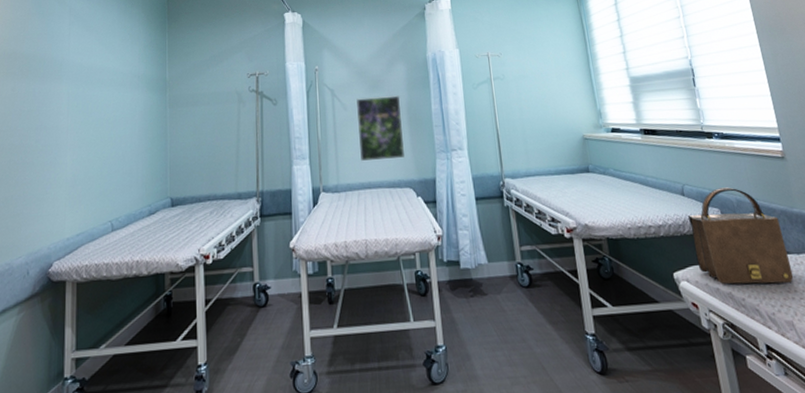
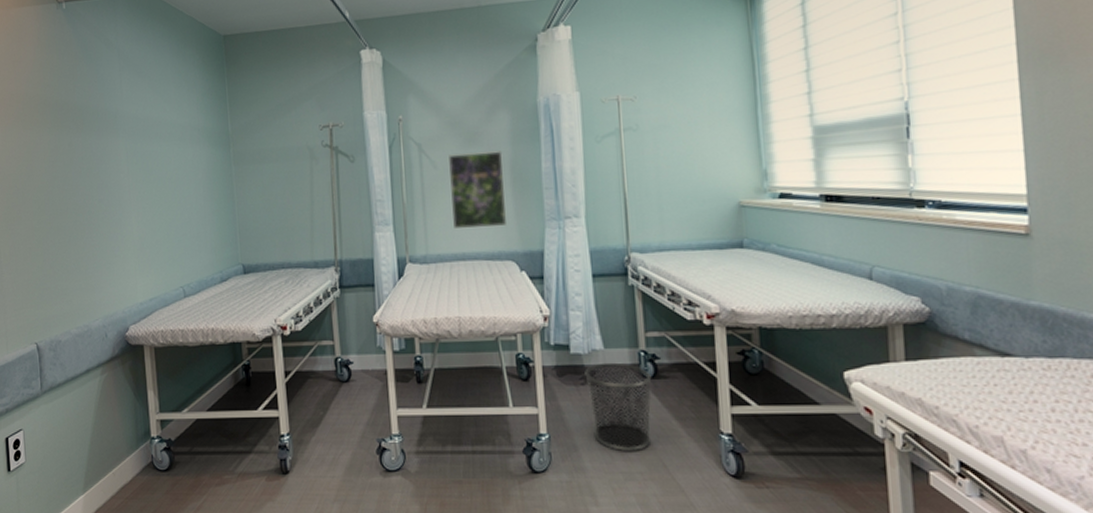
waste bin: none [473,274,530,357] -> present [585,362,652,451]
handbag: present [688,187,794,285] -> none [874,271,1015,393]

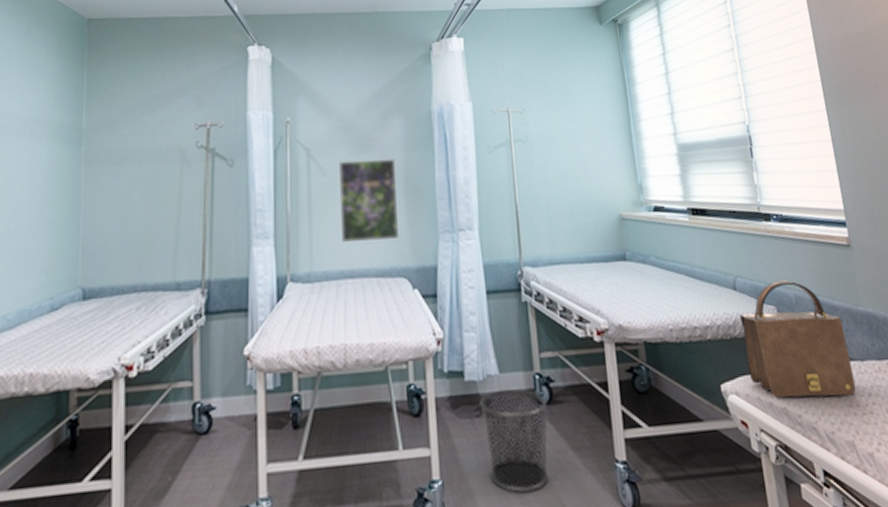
handbag: none [874,271,1015,393] -> present [740,280,857,399]

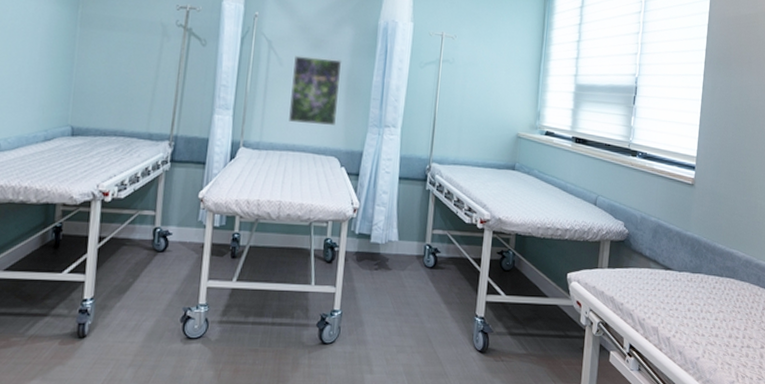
waste bin: present [480,388,548,493] -> none [378,252,432,328]
handbag: present [740,280,857,399] -> none [591,203,672,296]

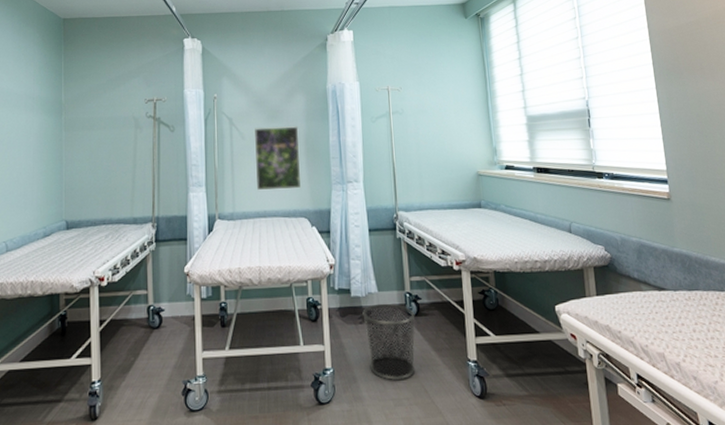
waste bin: none [378,252,432,328] -> present [362,303,415,380]

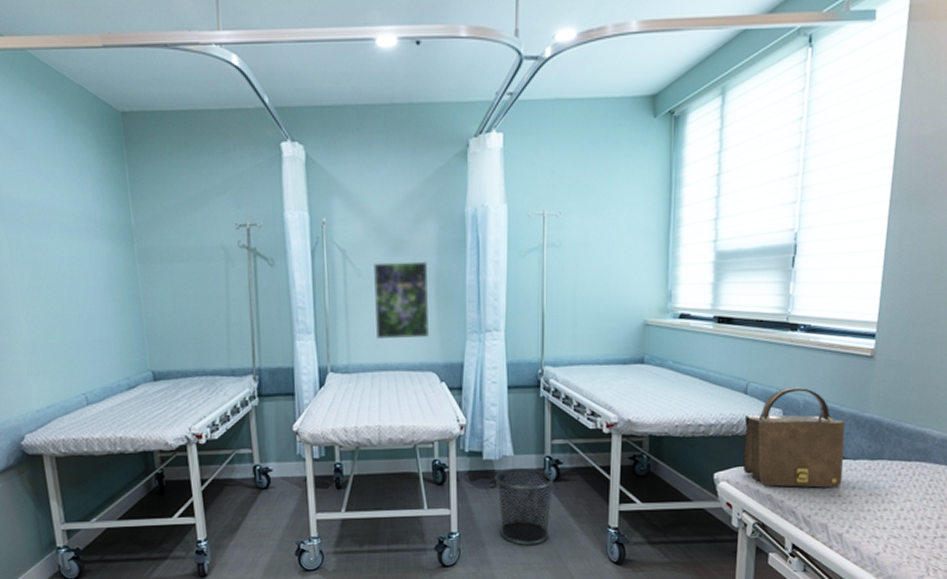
handbag: none [574,226,669,319] -> present [742,387,845,489]

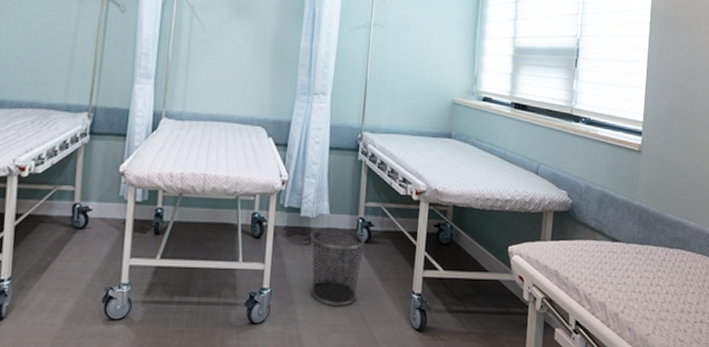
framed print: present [374,261,430,340] -> none [212,21,268,95]
handbag: present [742,387,845,489] -> none [533,172,619,269]

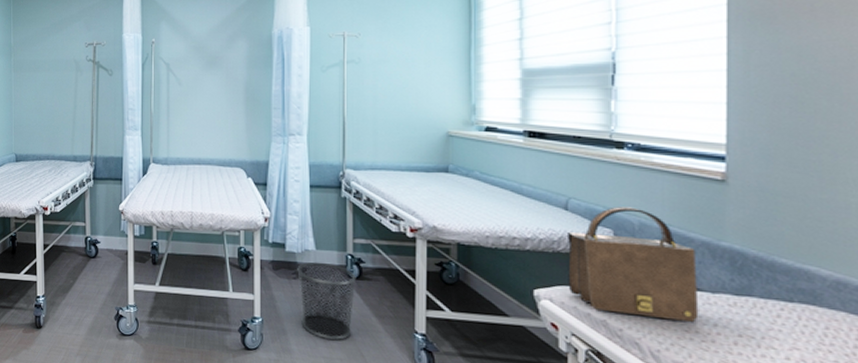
handbag: none [533,172,619,269] -> present [568,206,699,323]

